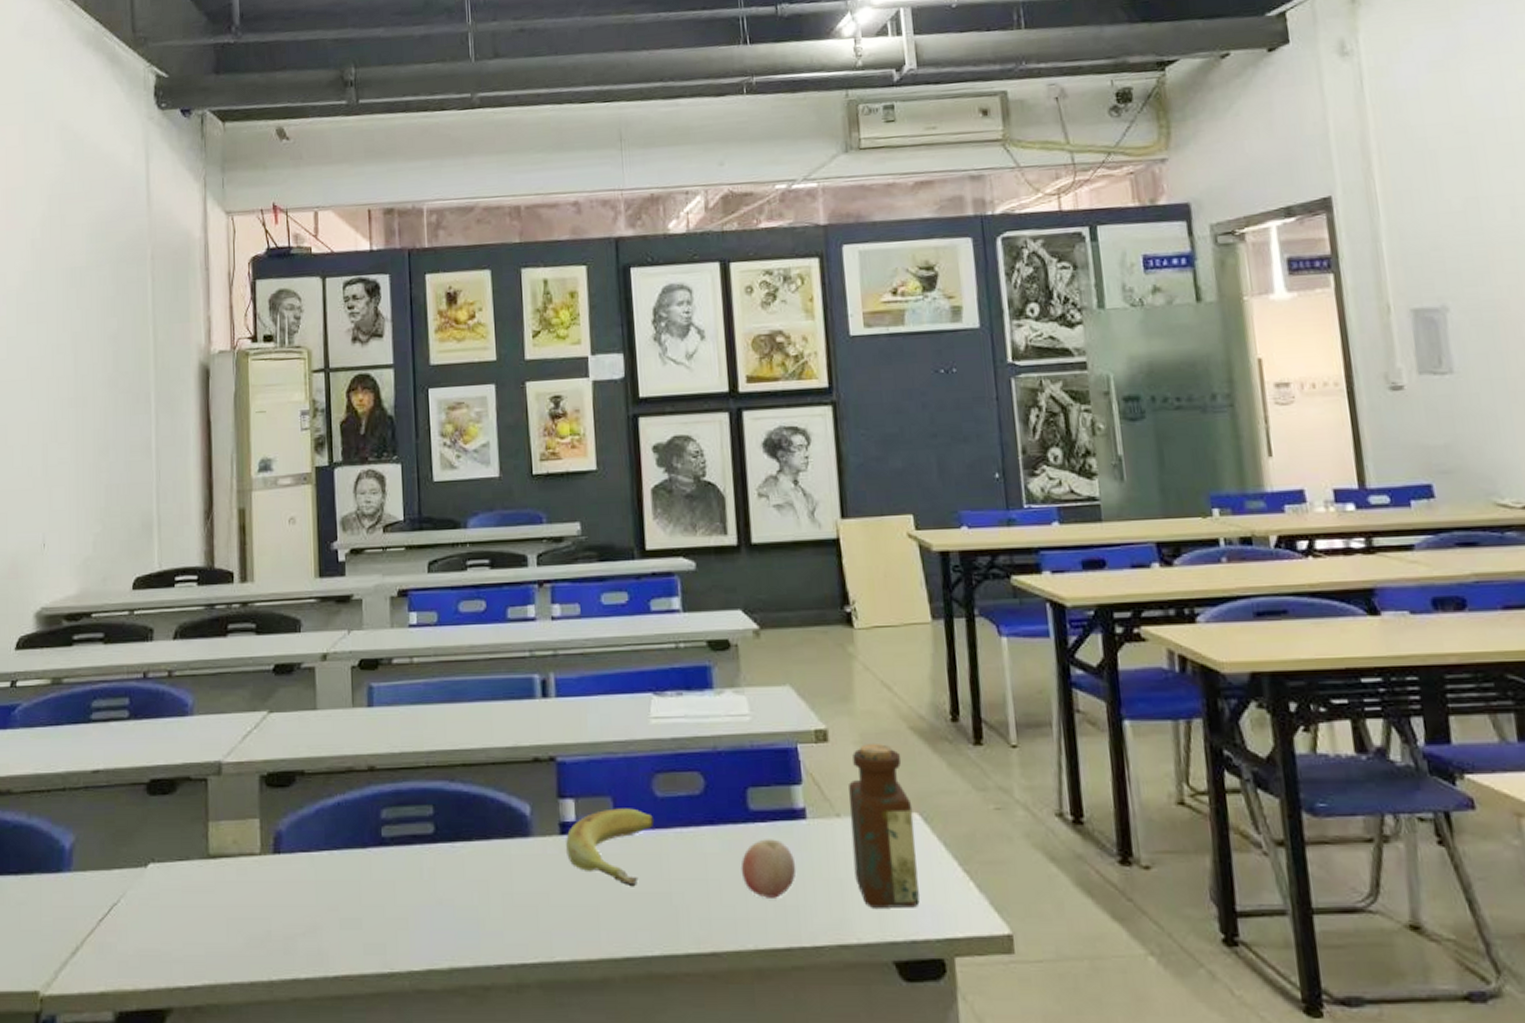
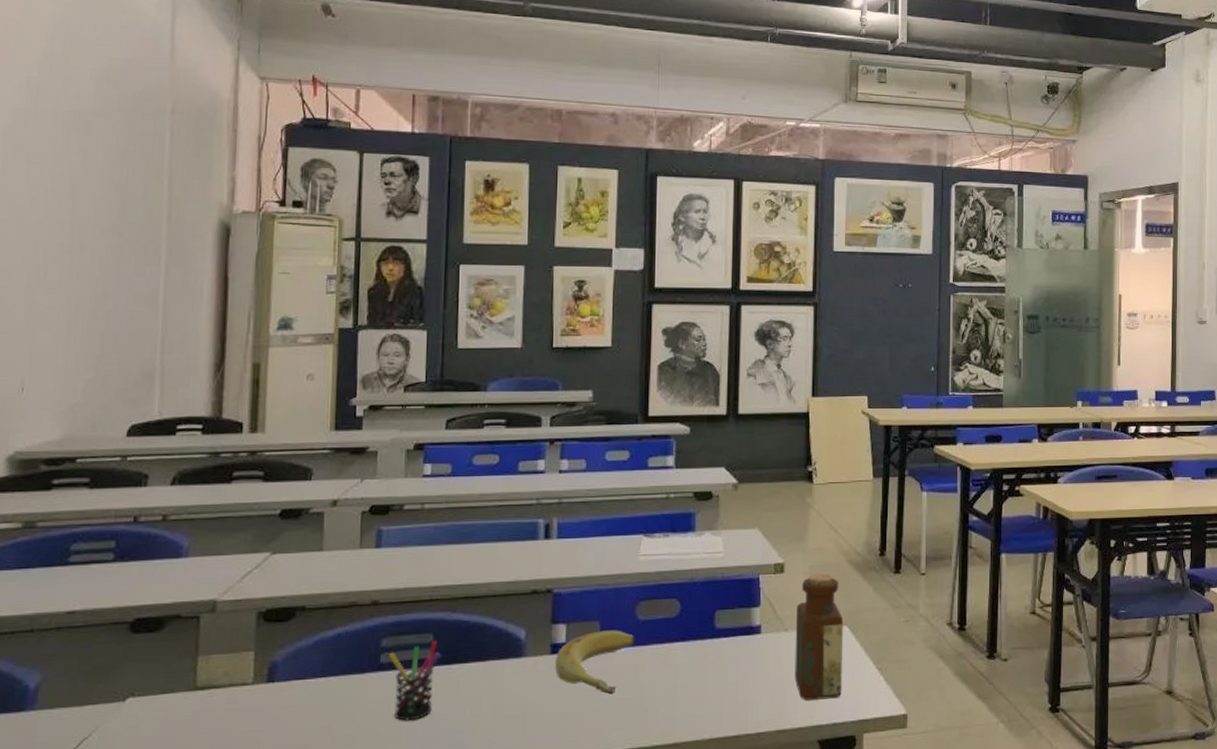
pen holder: none [390,814,444,905] -> present [389,641,442,721]
fruit: present [741,839,797,898] -> none [704,650,749,697]

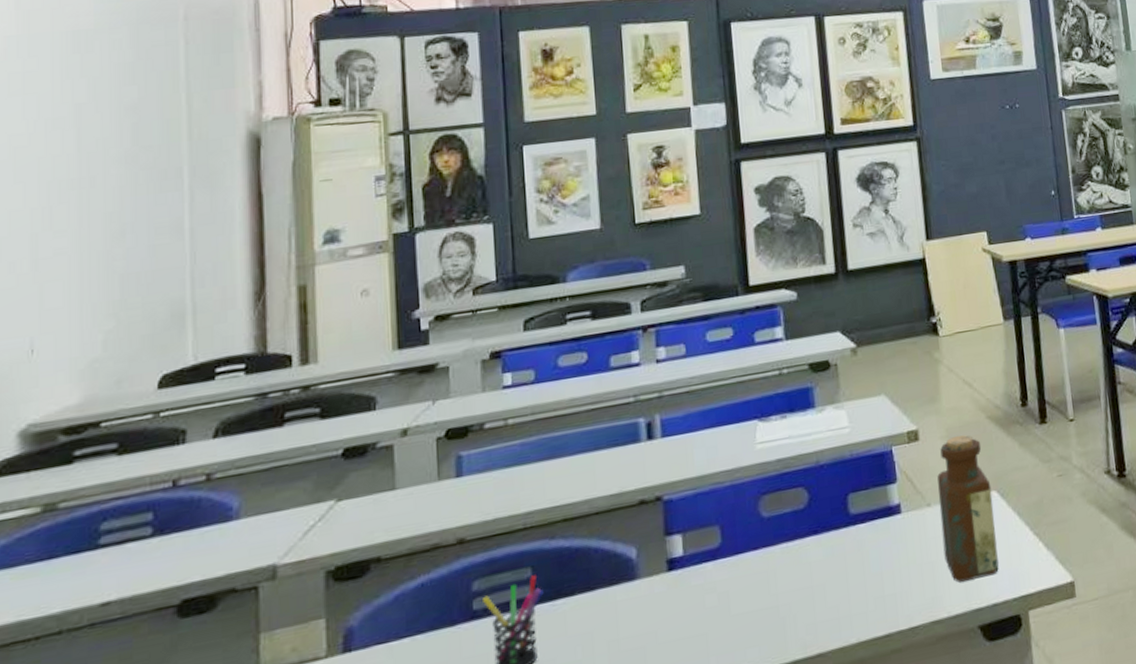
banana: present [555,630,635,693] -> none [674,532,762,608]

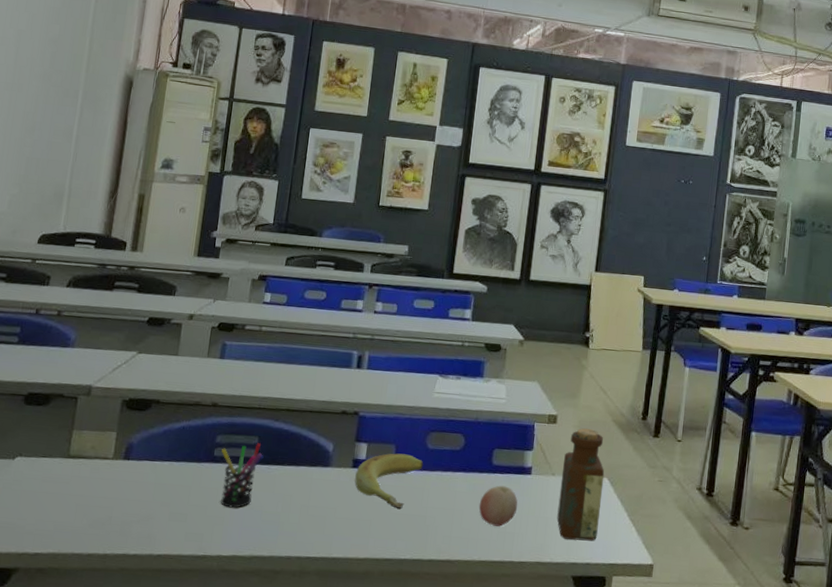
banana: none [674,532,762,608] -> present [355,453,424,509]
fruit: none [843,537,893,593] -> present [478,485,518,527]

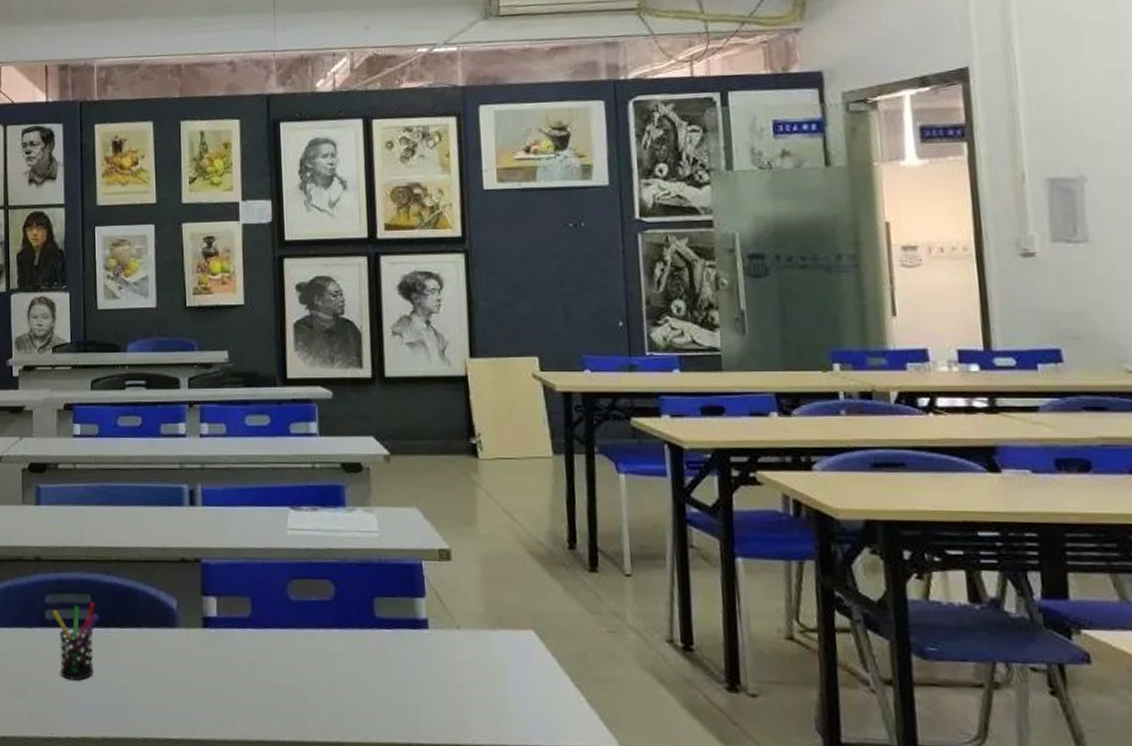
banana: present [355,453,424,509] -> none [208,607,289,677]
fruit: present [478,485,518,527] -> none [366,644,418,698]
bottle: present [557,428,605,541] -> none [468,565,532,716]

